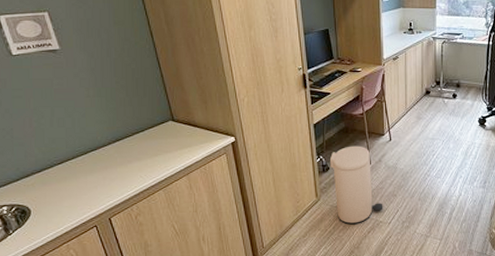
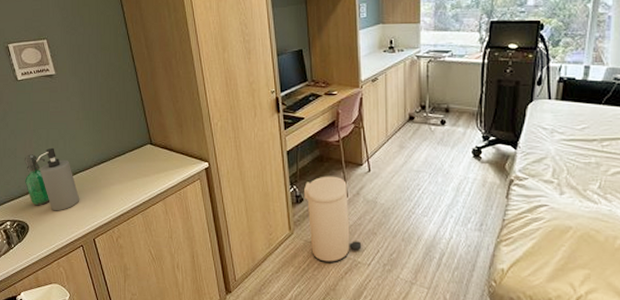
soap dispenser: none [23,134,56,188] -> present [24,154,50,206]
soap dispenser: none [38,126,92,193] -> present [36,147,80,211]

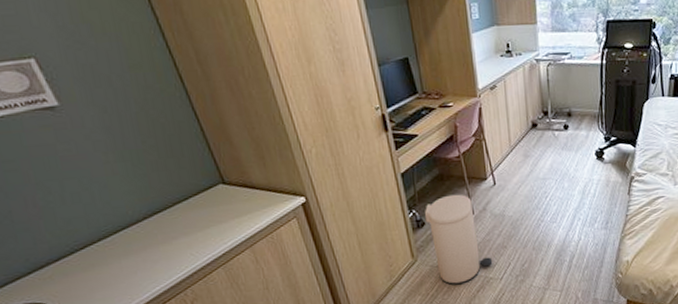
soap dispenser: present [24,154,50,206] -> none [27,215,82,281]
soap dispenser: present [36,147,80,211] -> none [48,203,129,283]

